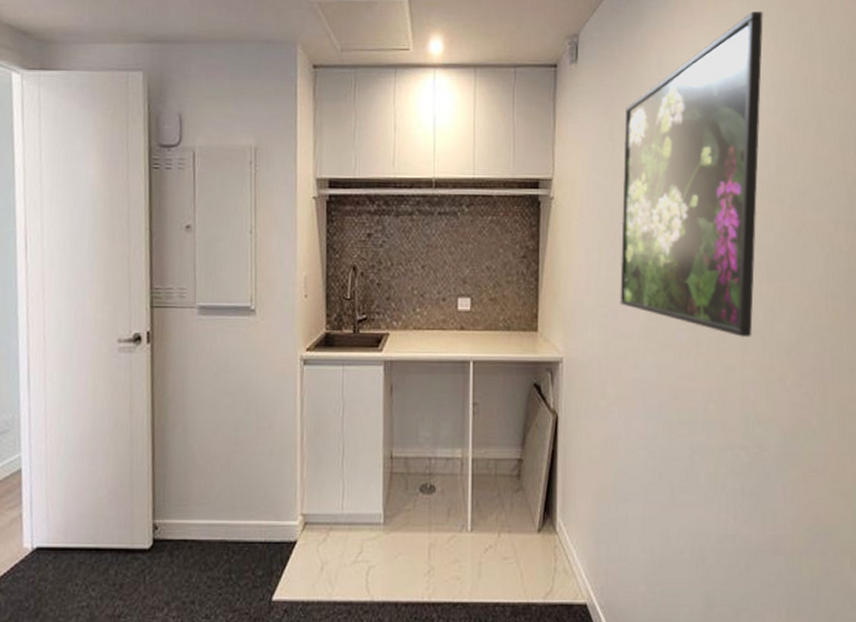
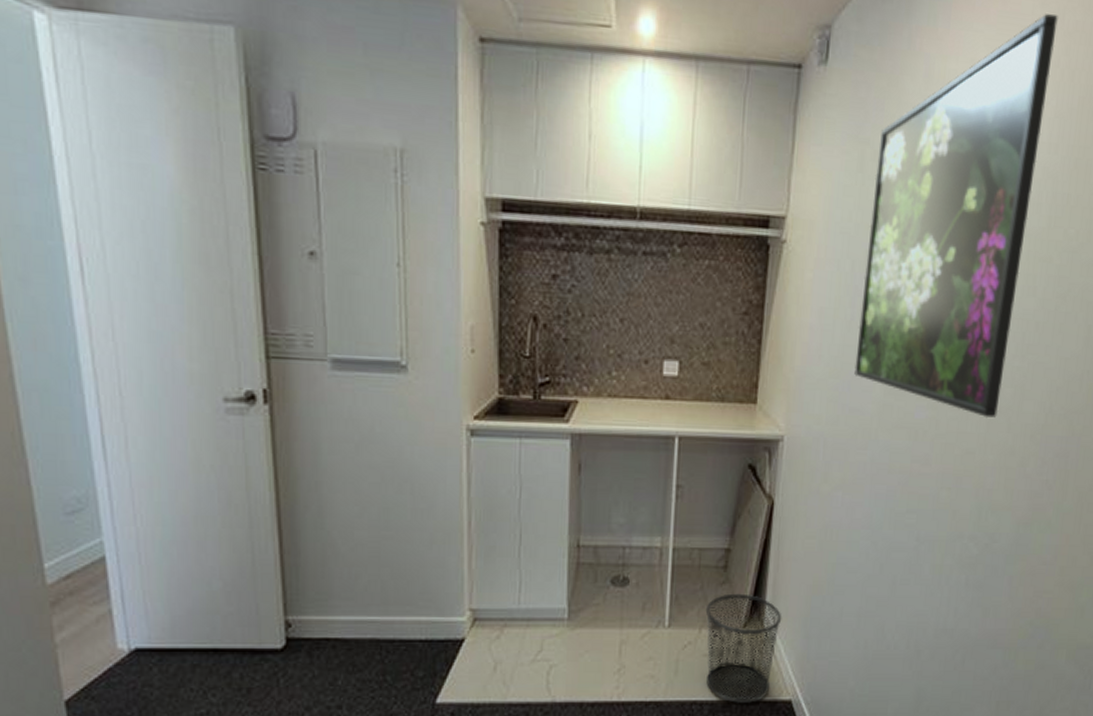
waste bin: none [503,500,573,605] -> present [705,593,782,703]

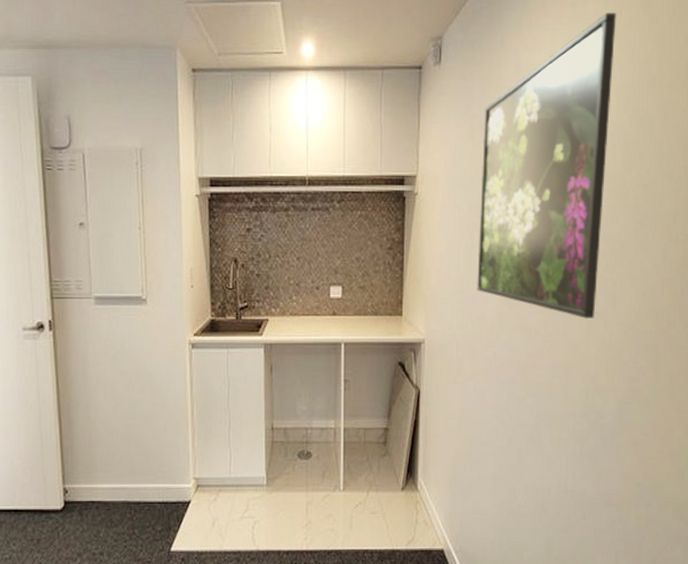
waste bin: present [705,593,782,703] -> none [371,463,432,552]

